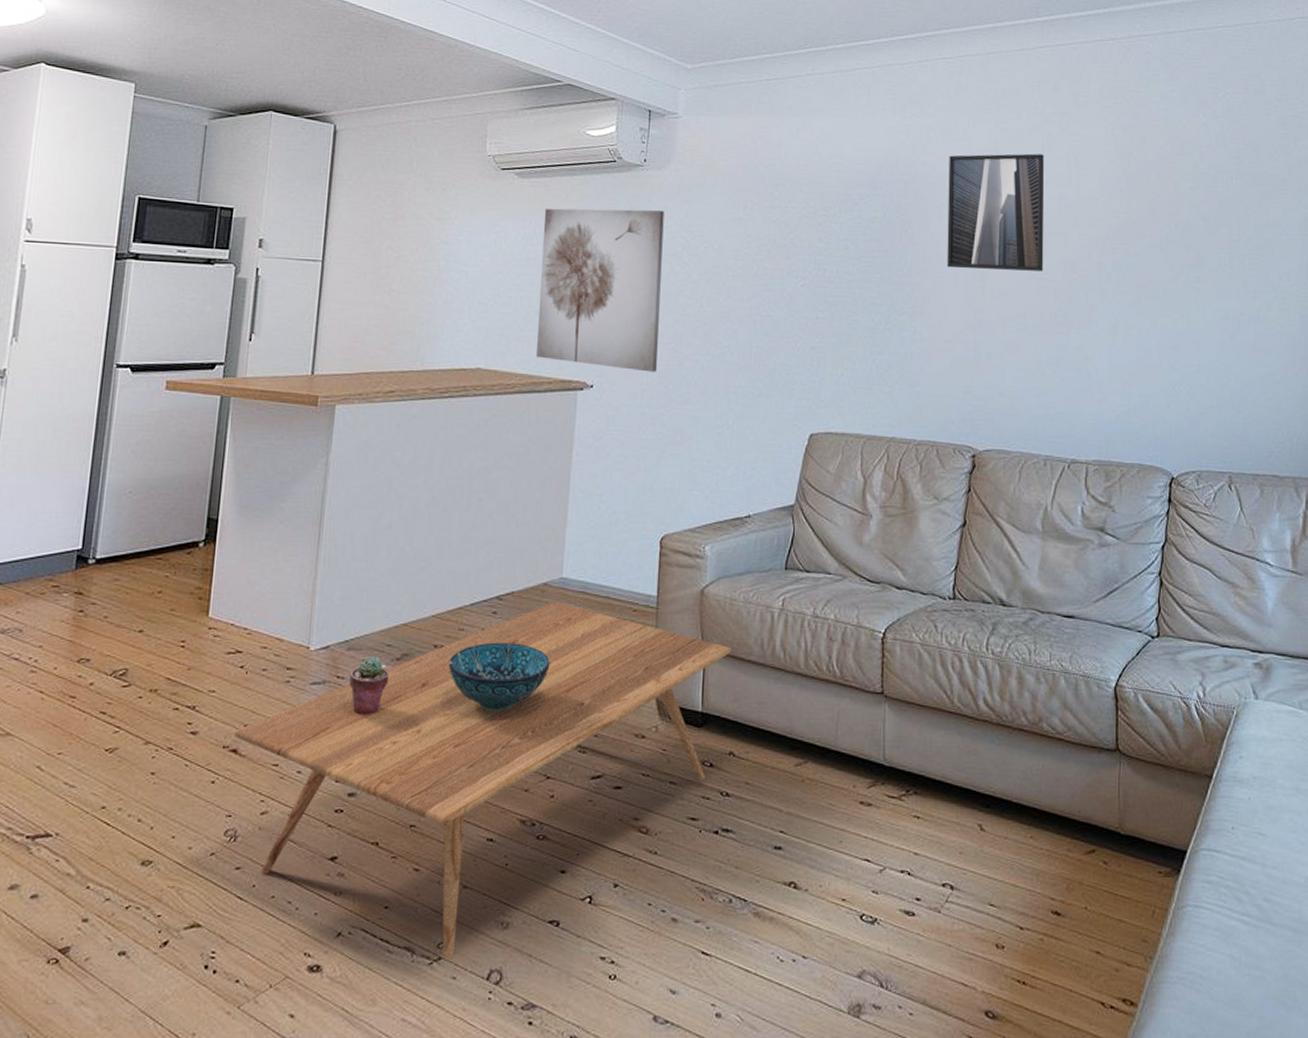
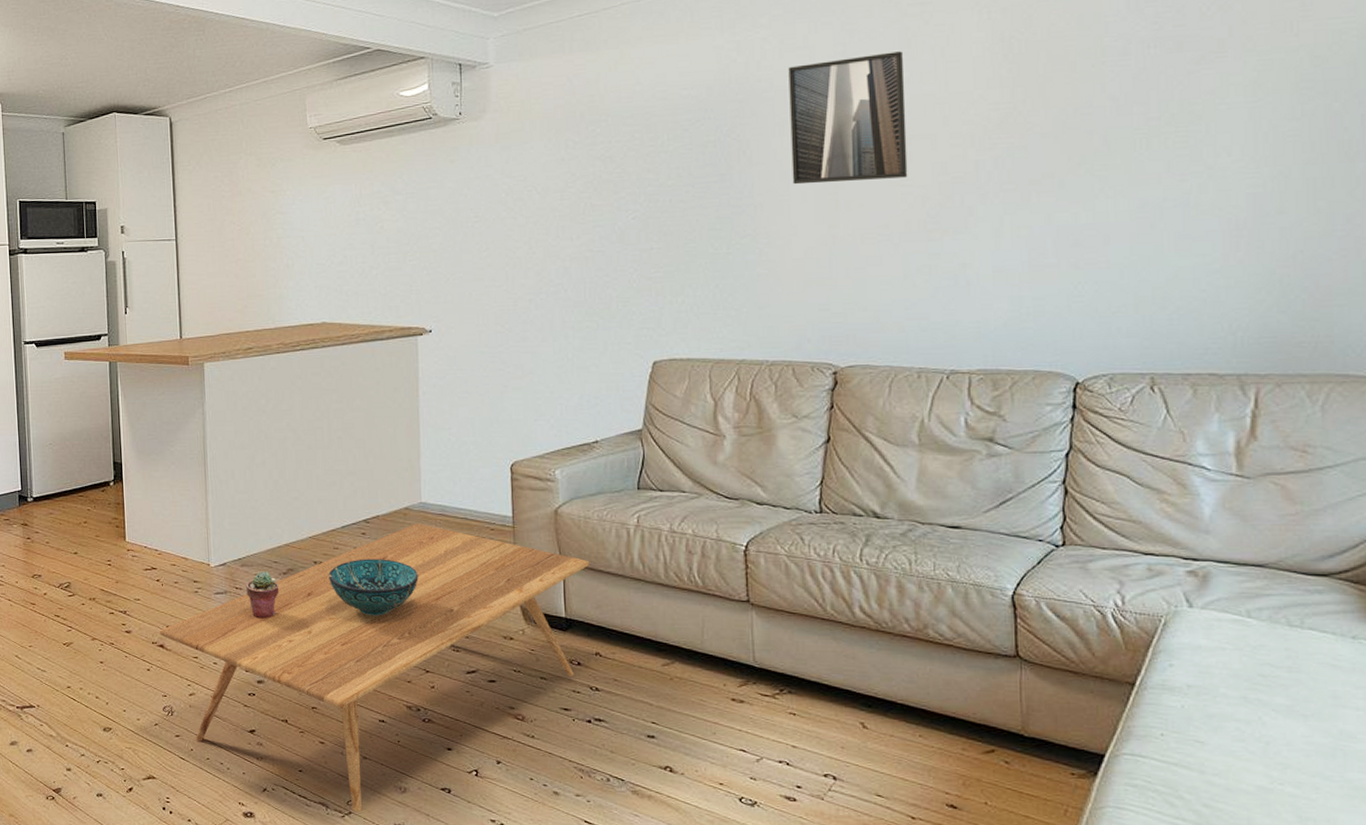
wall art: present [536,208,664,372] -> none [368,160,491,314]

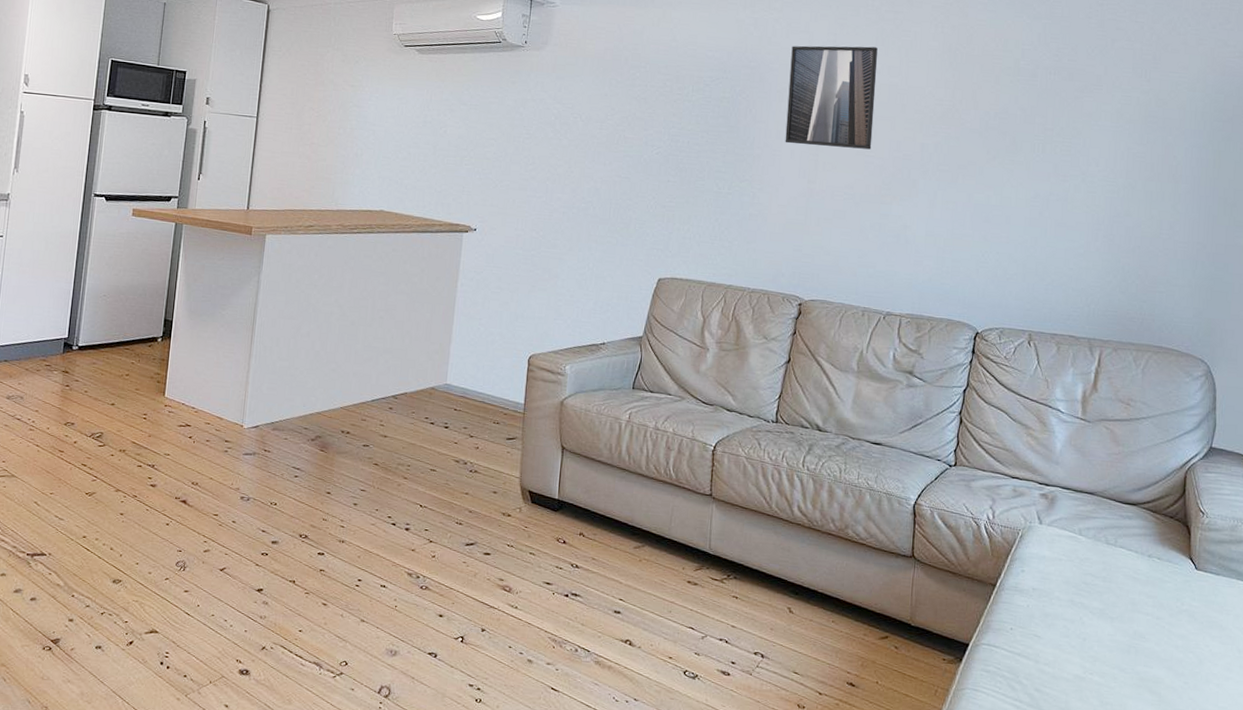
coffee table: present [160,524,590,813] -> none [184,403,585,674]
potted succulent: present [246,571,280,619] -> none [274,436,306,482]
decorative bowl: present [328,559,419,616] -> none [353,432,435,487]

